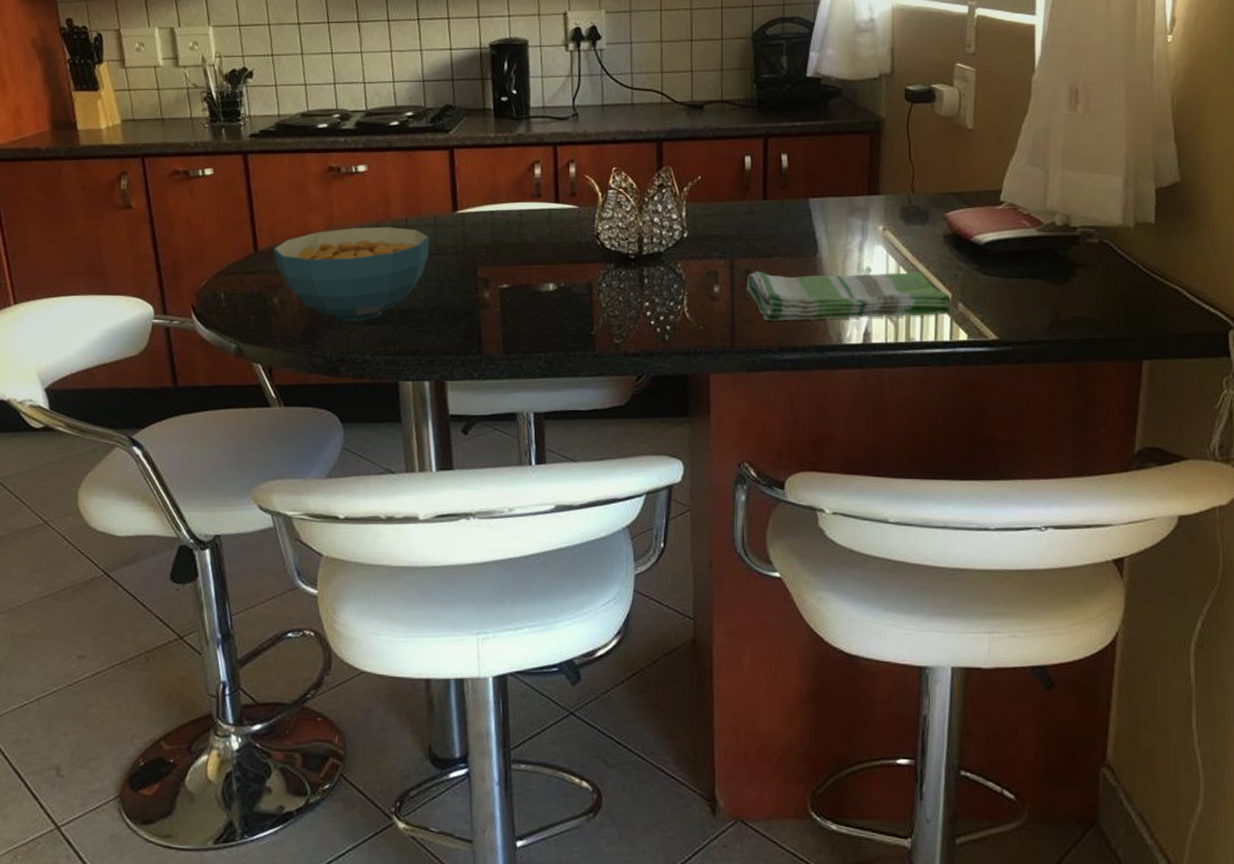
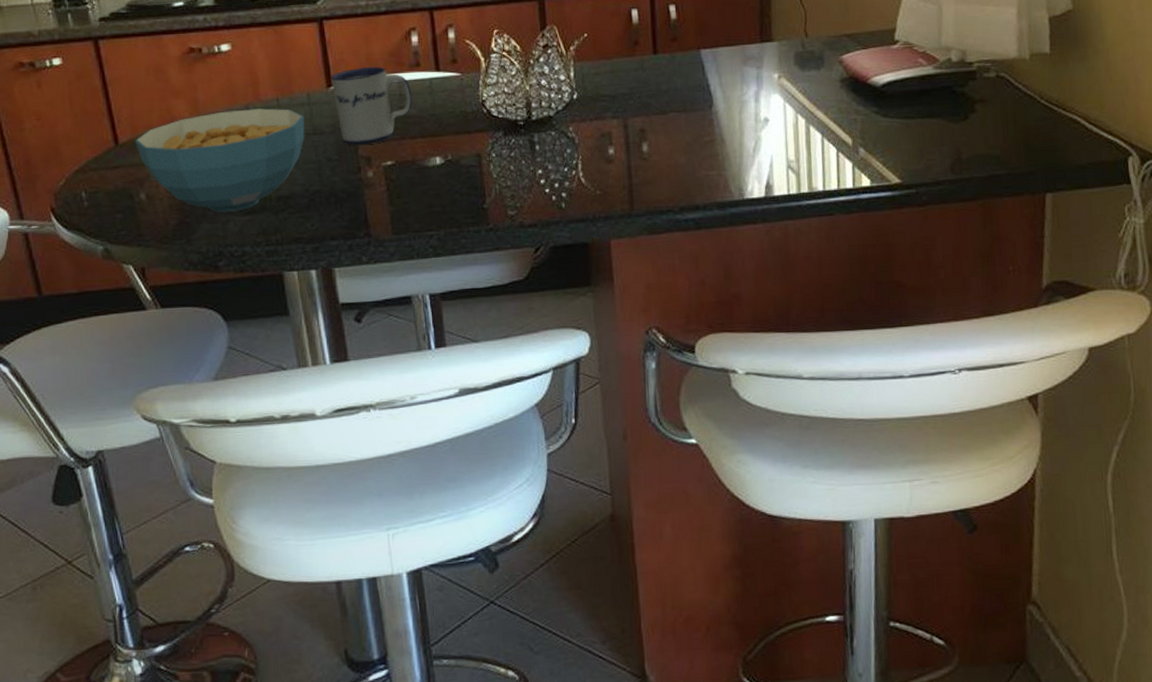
mug: none [457,194,532,268] -> present [331,66,413,146]
dish towel: present [746,271,951,321] -> none [642,119,852,180]

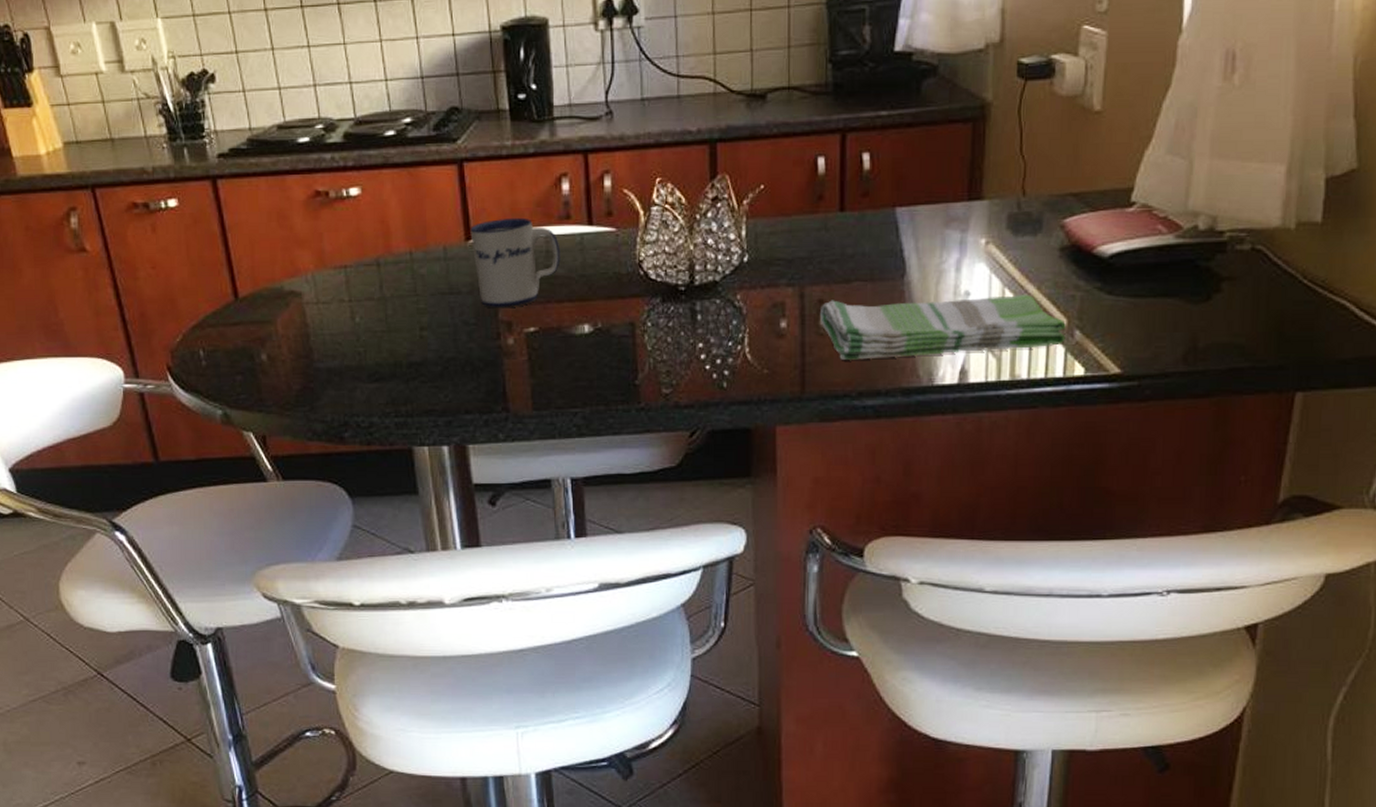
cereal bowl: present [135,108,305,213] -> none [256,262,440,378]
dish towel: none [642,119,852,180] -> present [819,294,1066,360]

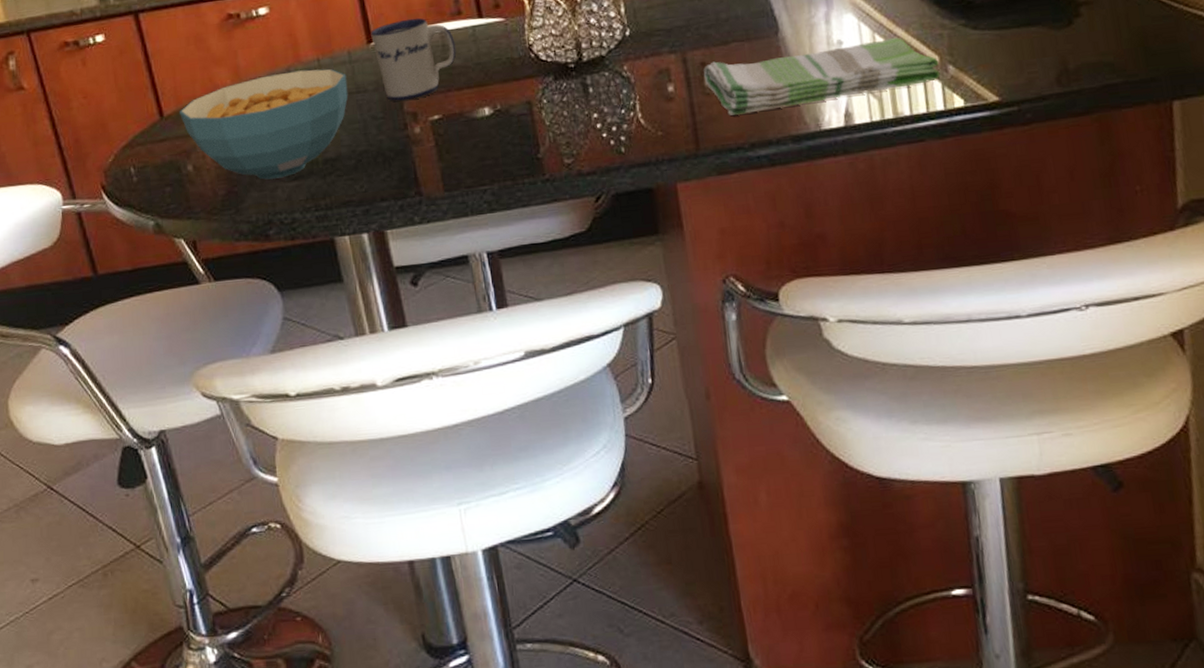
cereal bowl: none [256,262,440,378] -> present [180,69,349,180]

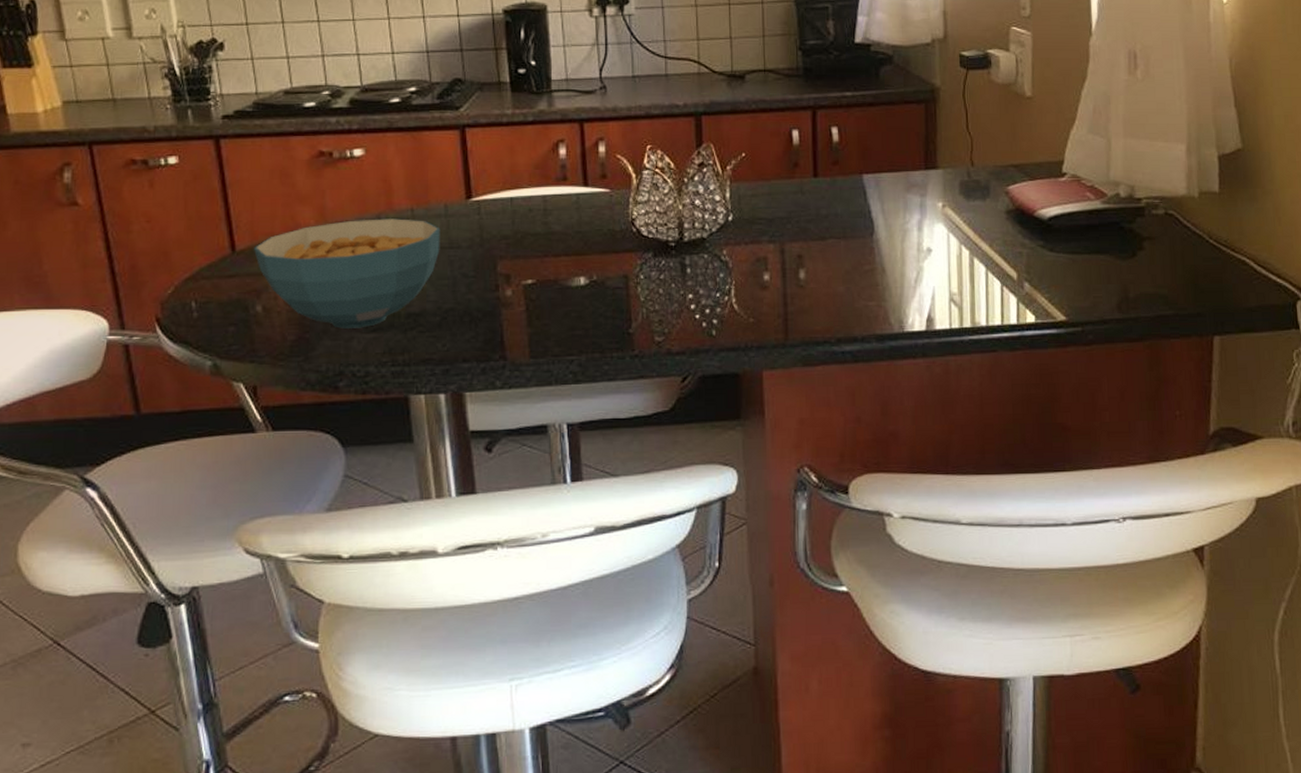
mug: present [371,18,457,102] -> none [471,178,558,262]
dish towel: present [703,37,941,116] -> none [799,250,1017,309]

